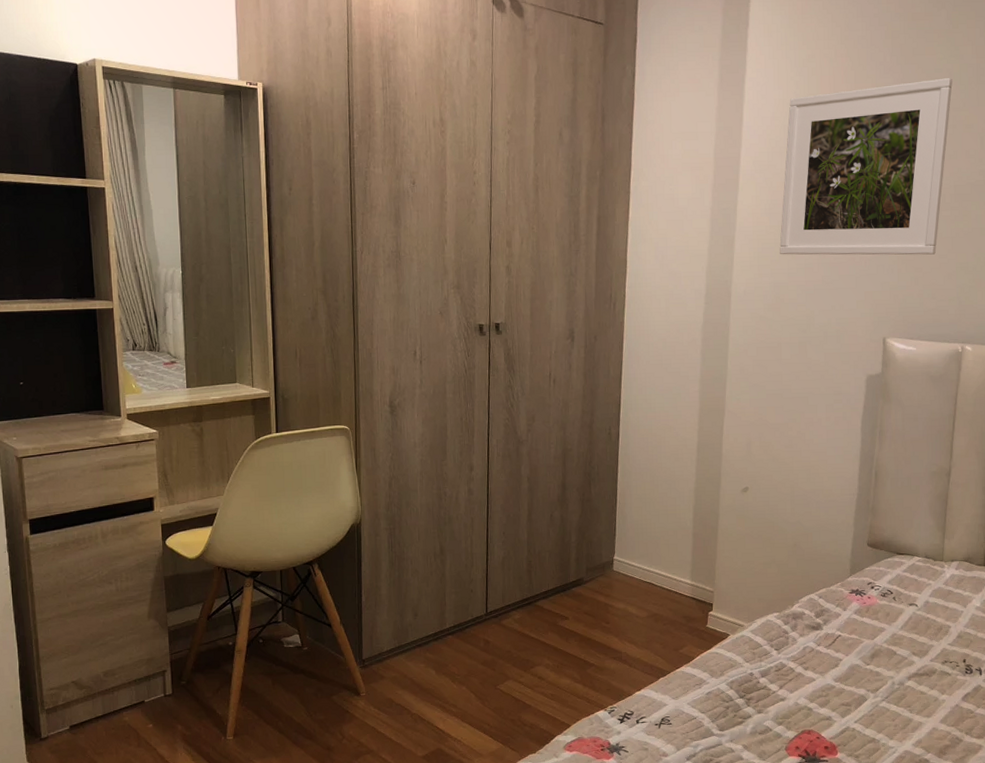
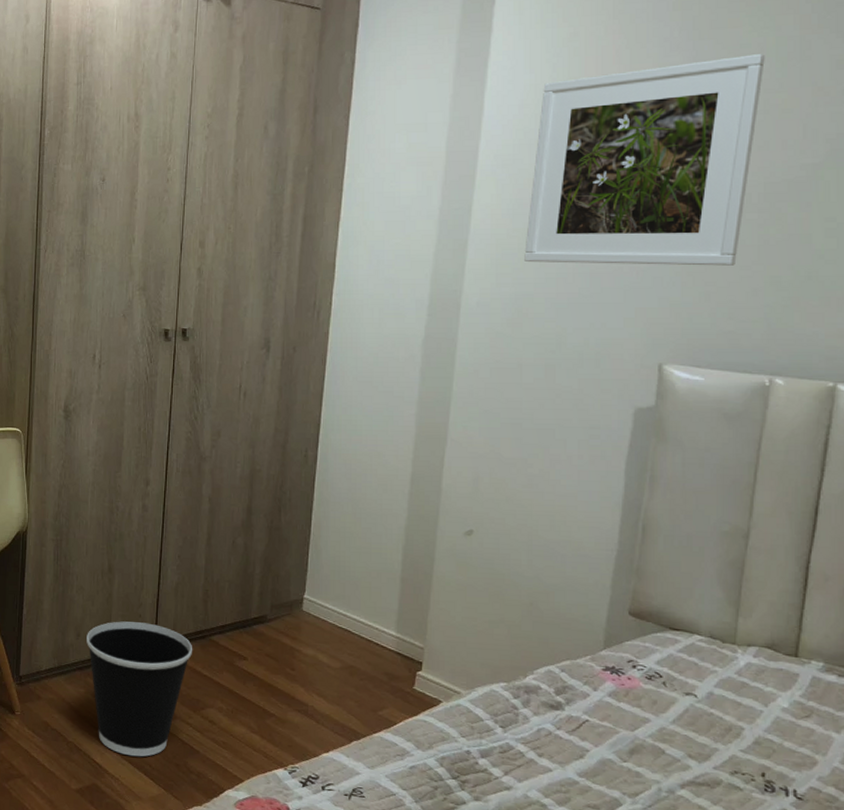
wastebasket: none [424,596,520,719] -> present [86,621,192,757]

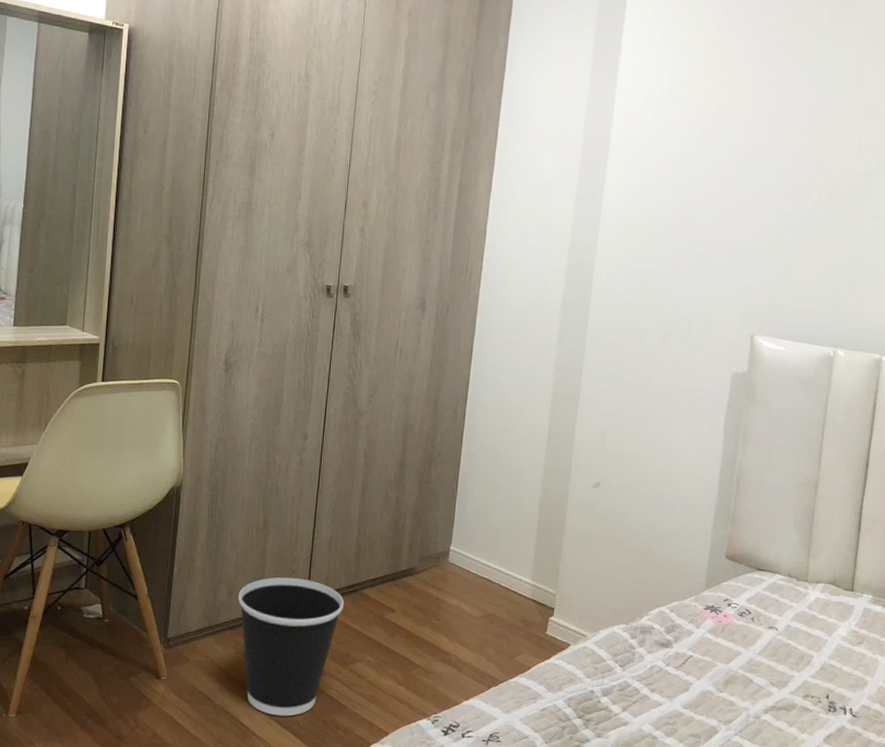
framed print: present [524,54,765,266] -> none [646,75,831,252]

